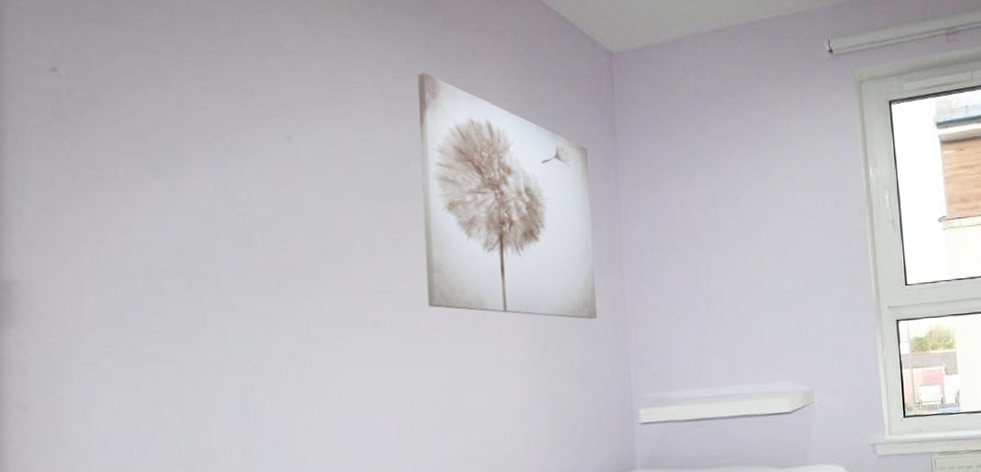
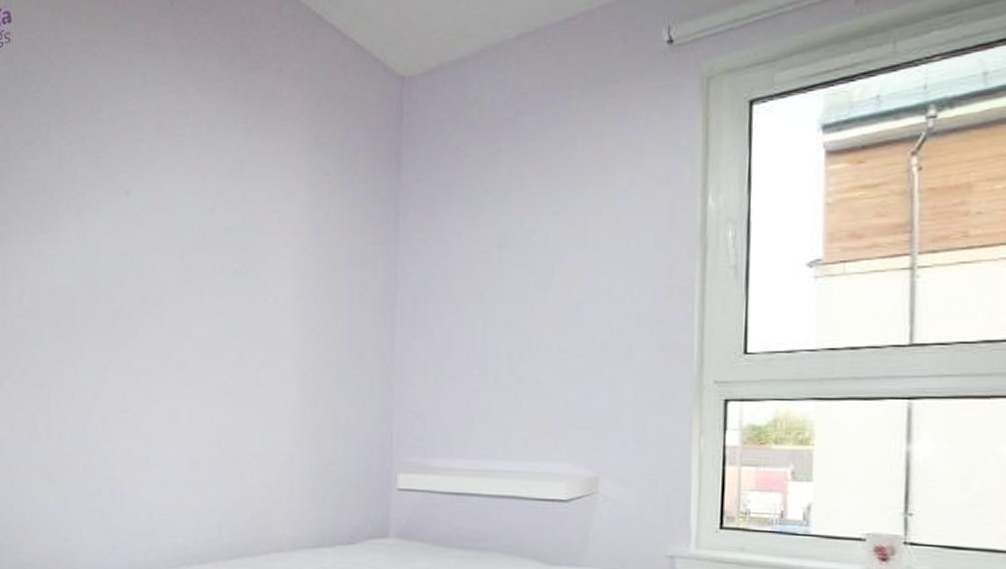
wall art: present [418,73,597,319] -> none [219,120,371,372]

